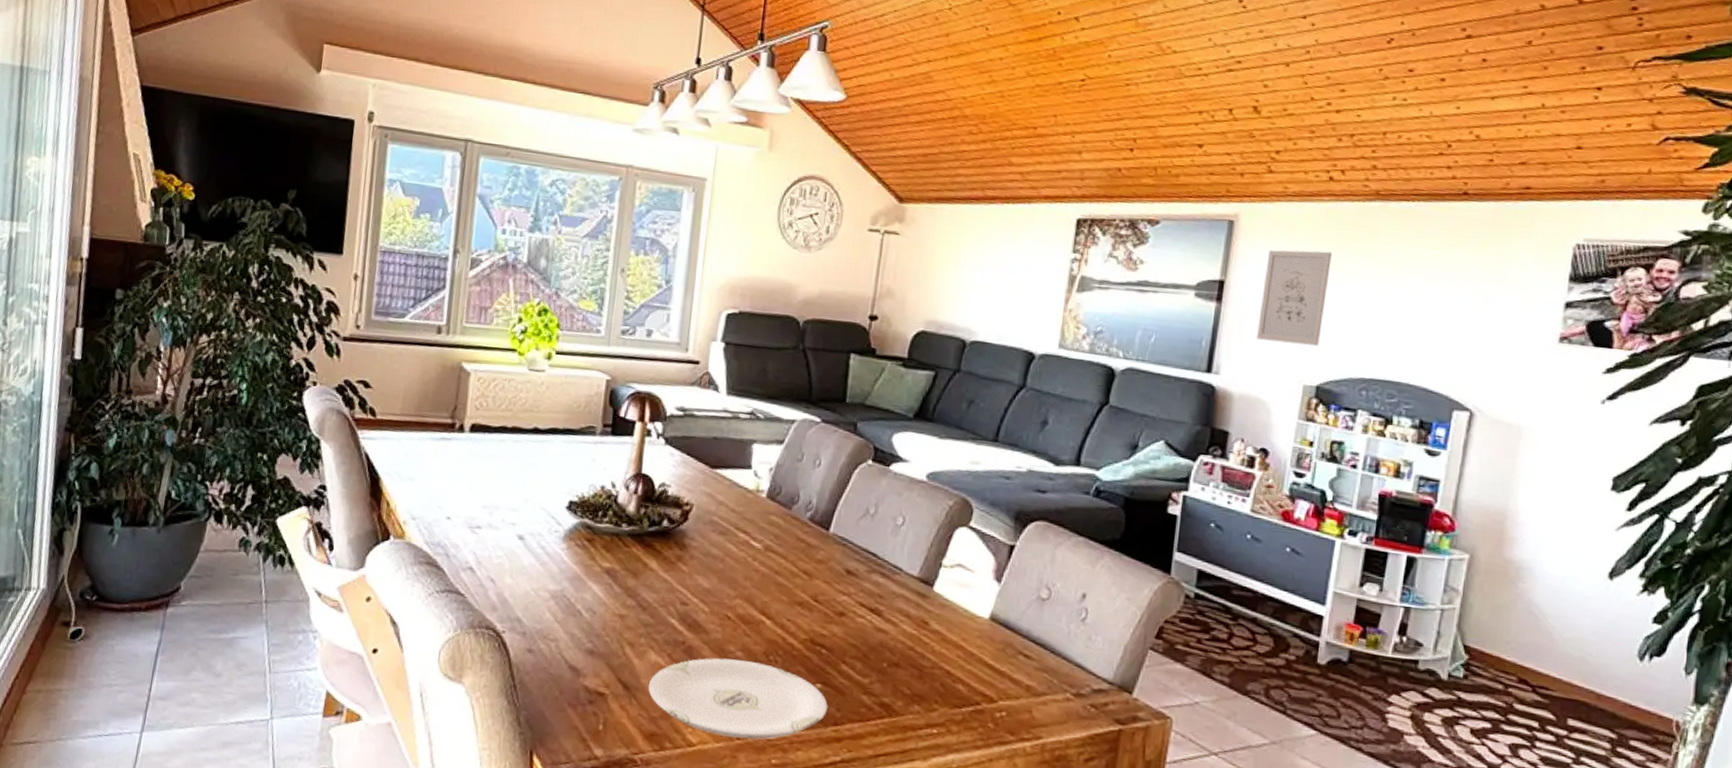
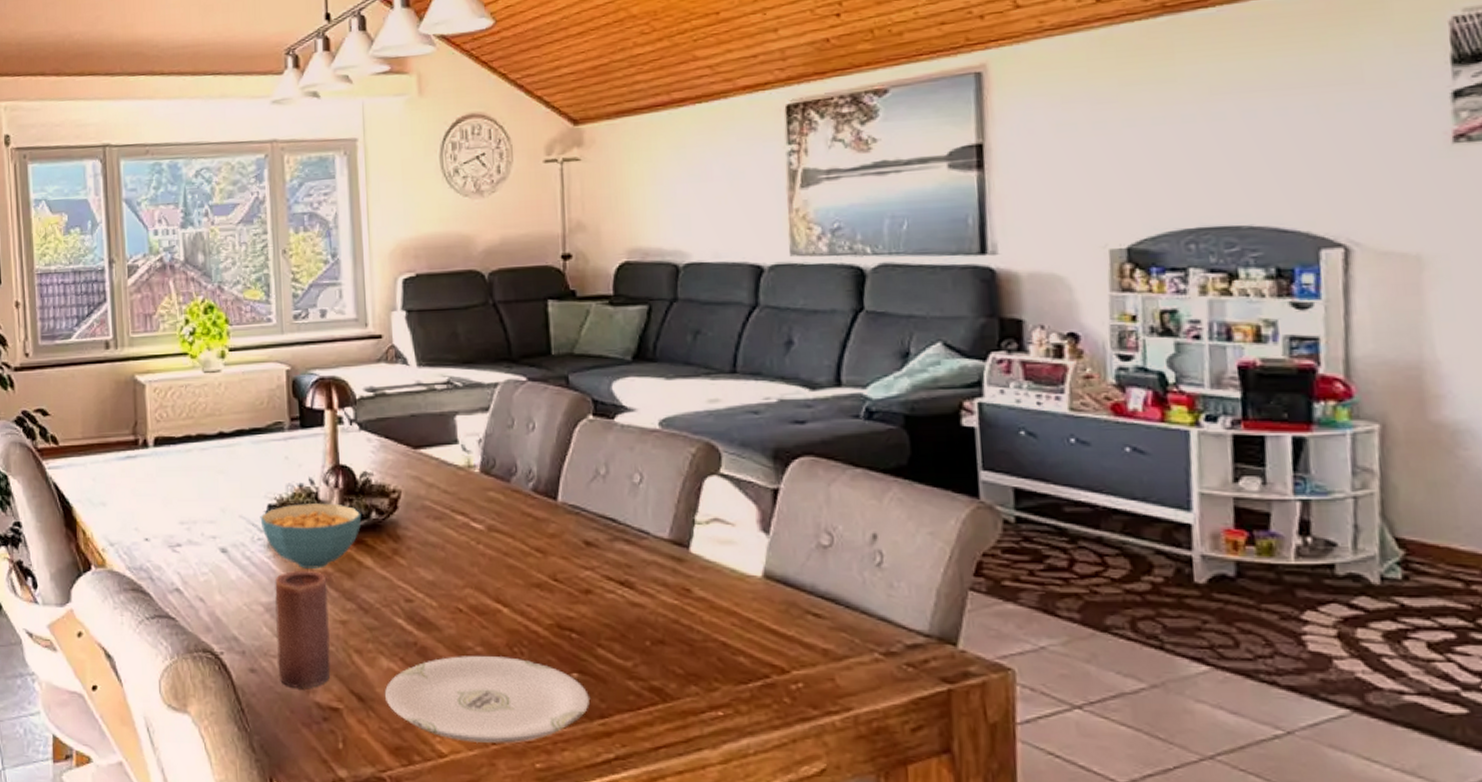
candle: none [554,564,612,673] -> present [275,571,331,688]
cereal bowl: none [559,503,654,565] -> present [260,502,362,568]
wall art: present [1257,250,1332,346] -> none [1033,86,1121,205]

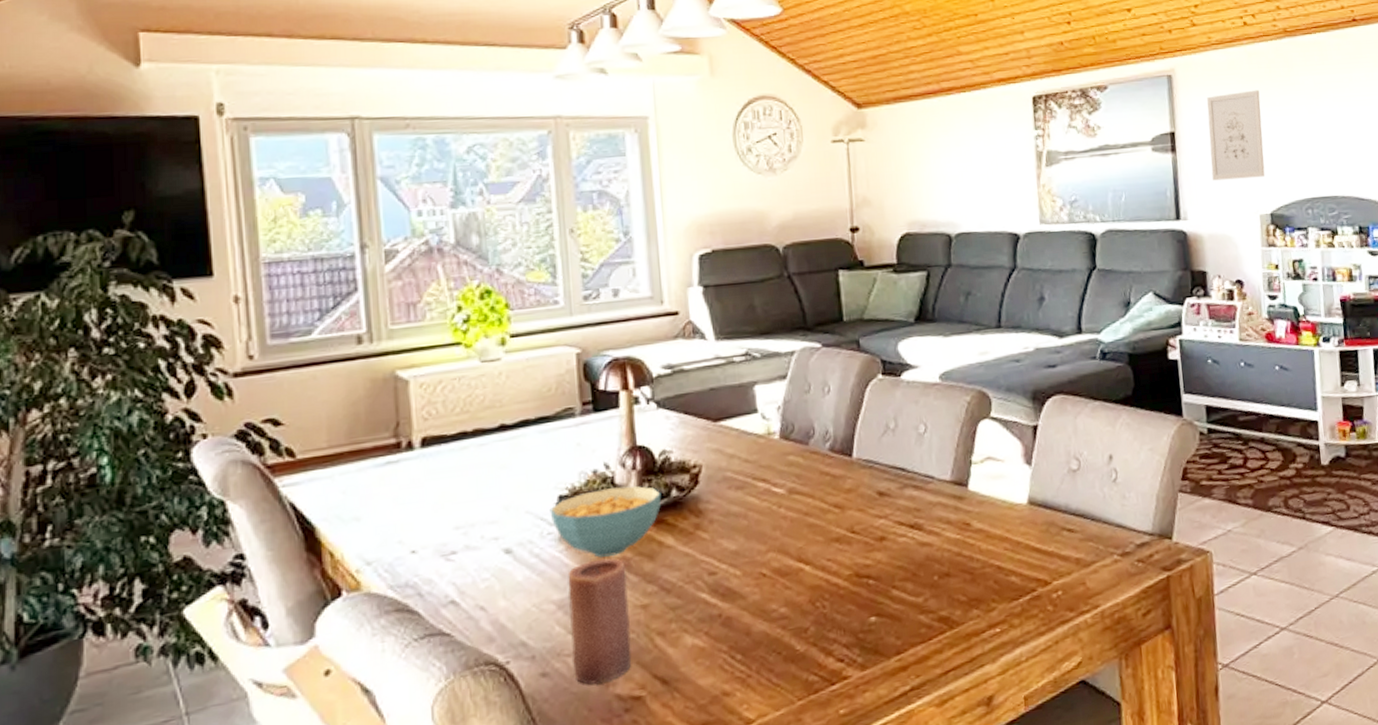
plate: present [385,656,591,743] -> none [690,612,888,704]
wall art: none [1033,86,1121,205] -> present [1207,90,1265,181]

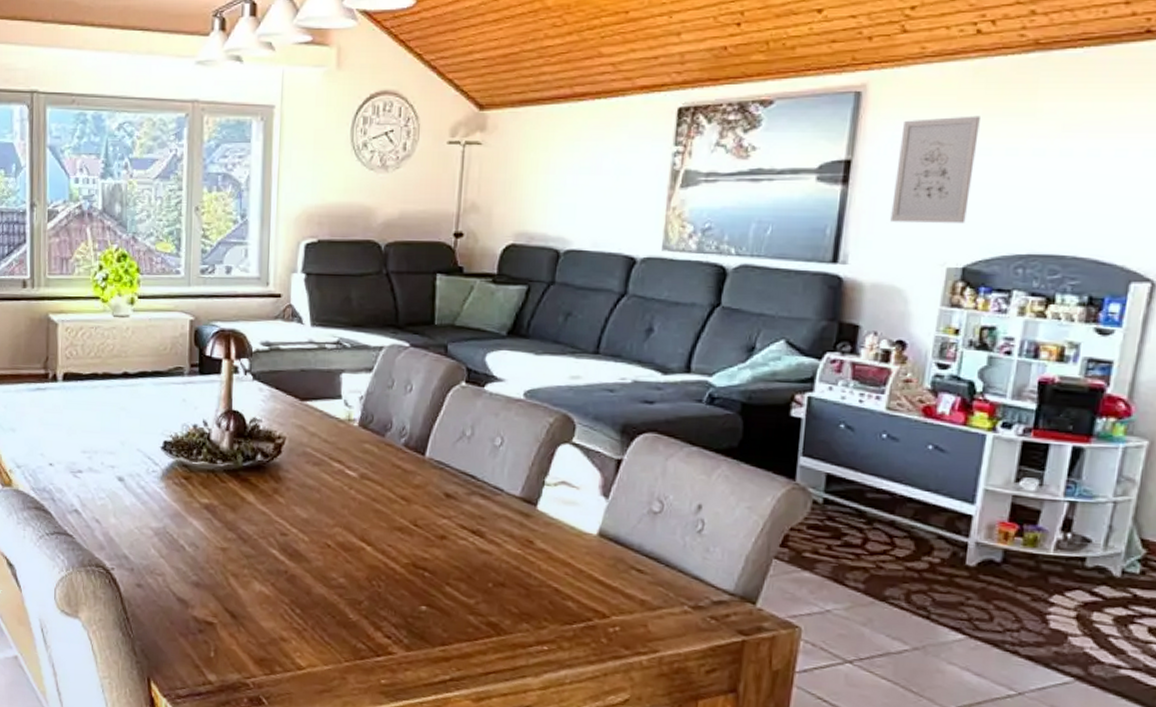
cereal bowl: present [549,485,662,558] -> none [156,441,248,501]
candle: present [568,558,632,685] -> none [162,501,212,604]

